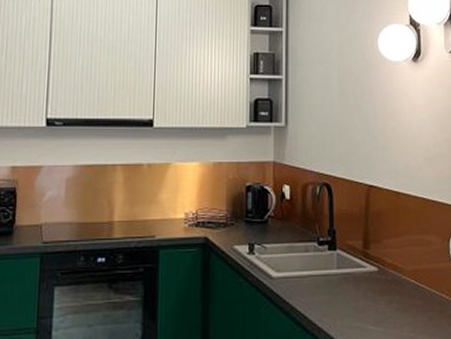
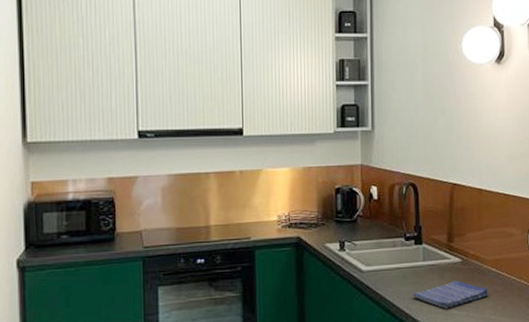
dish towel: none [325,291,407,324] -> present [412,280,489,309]

